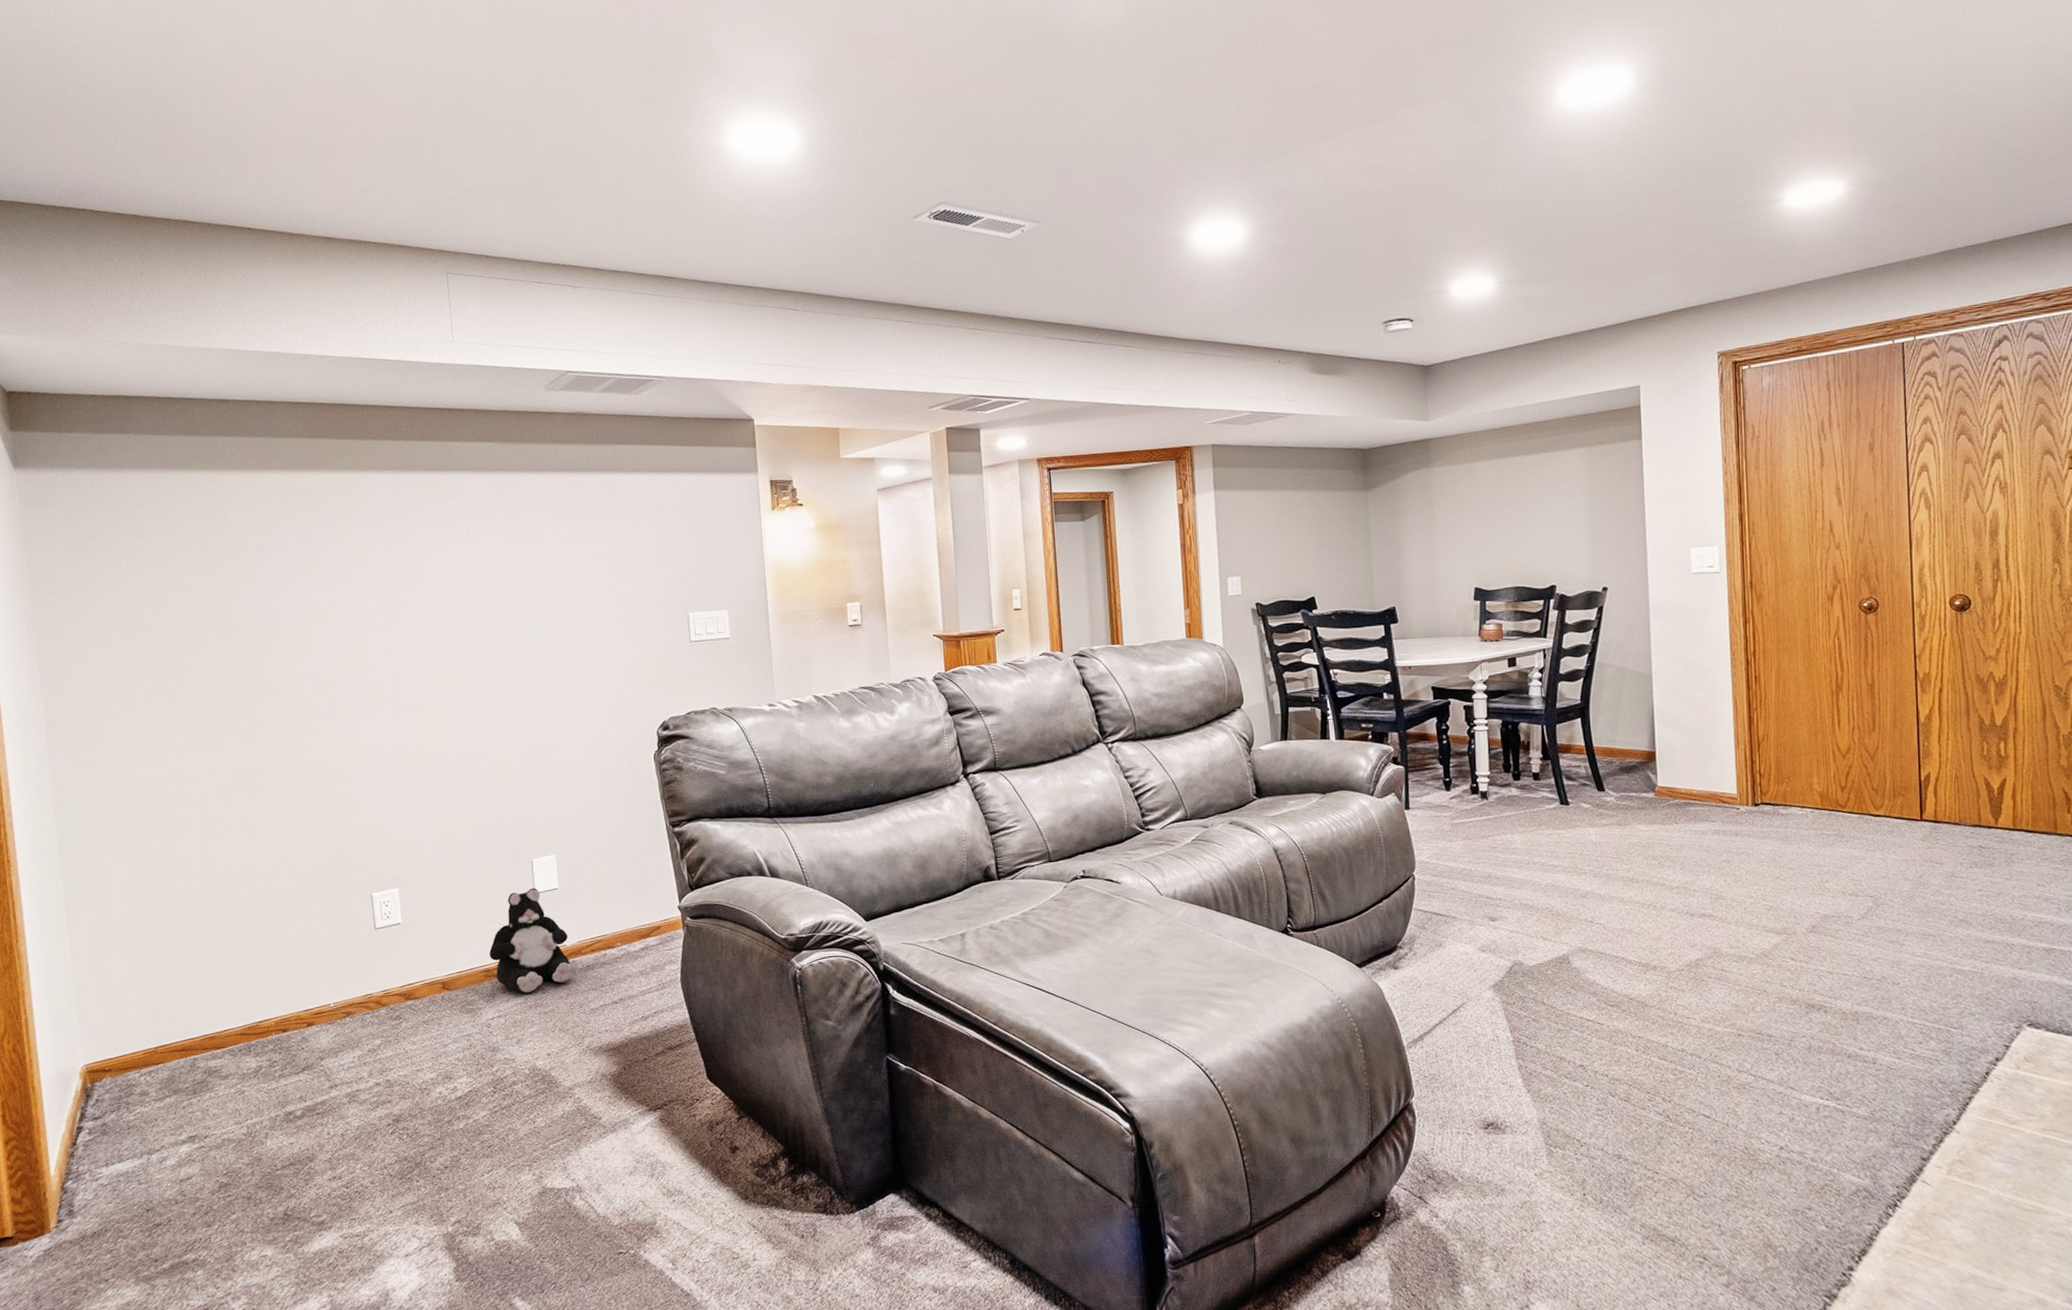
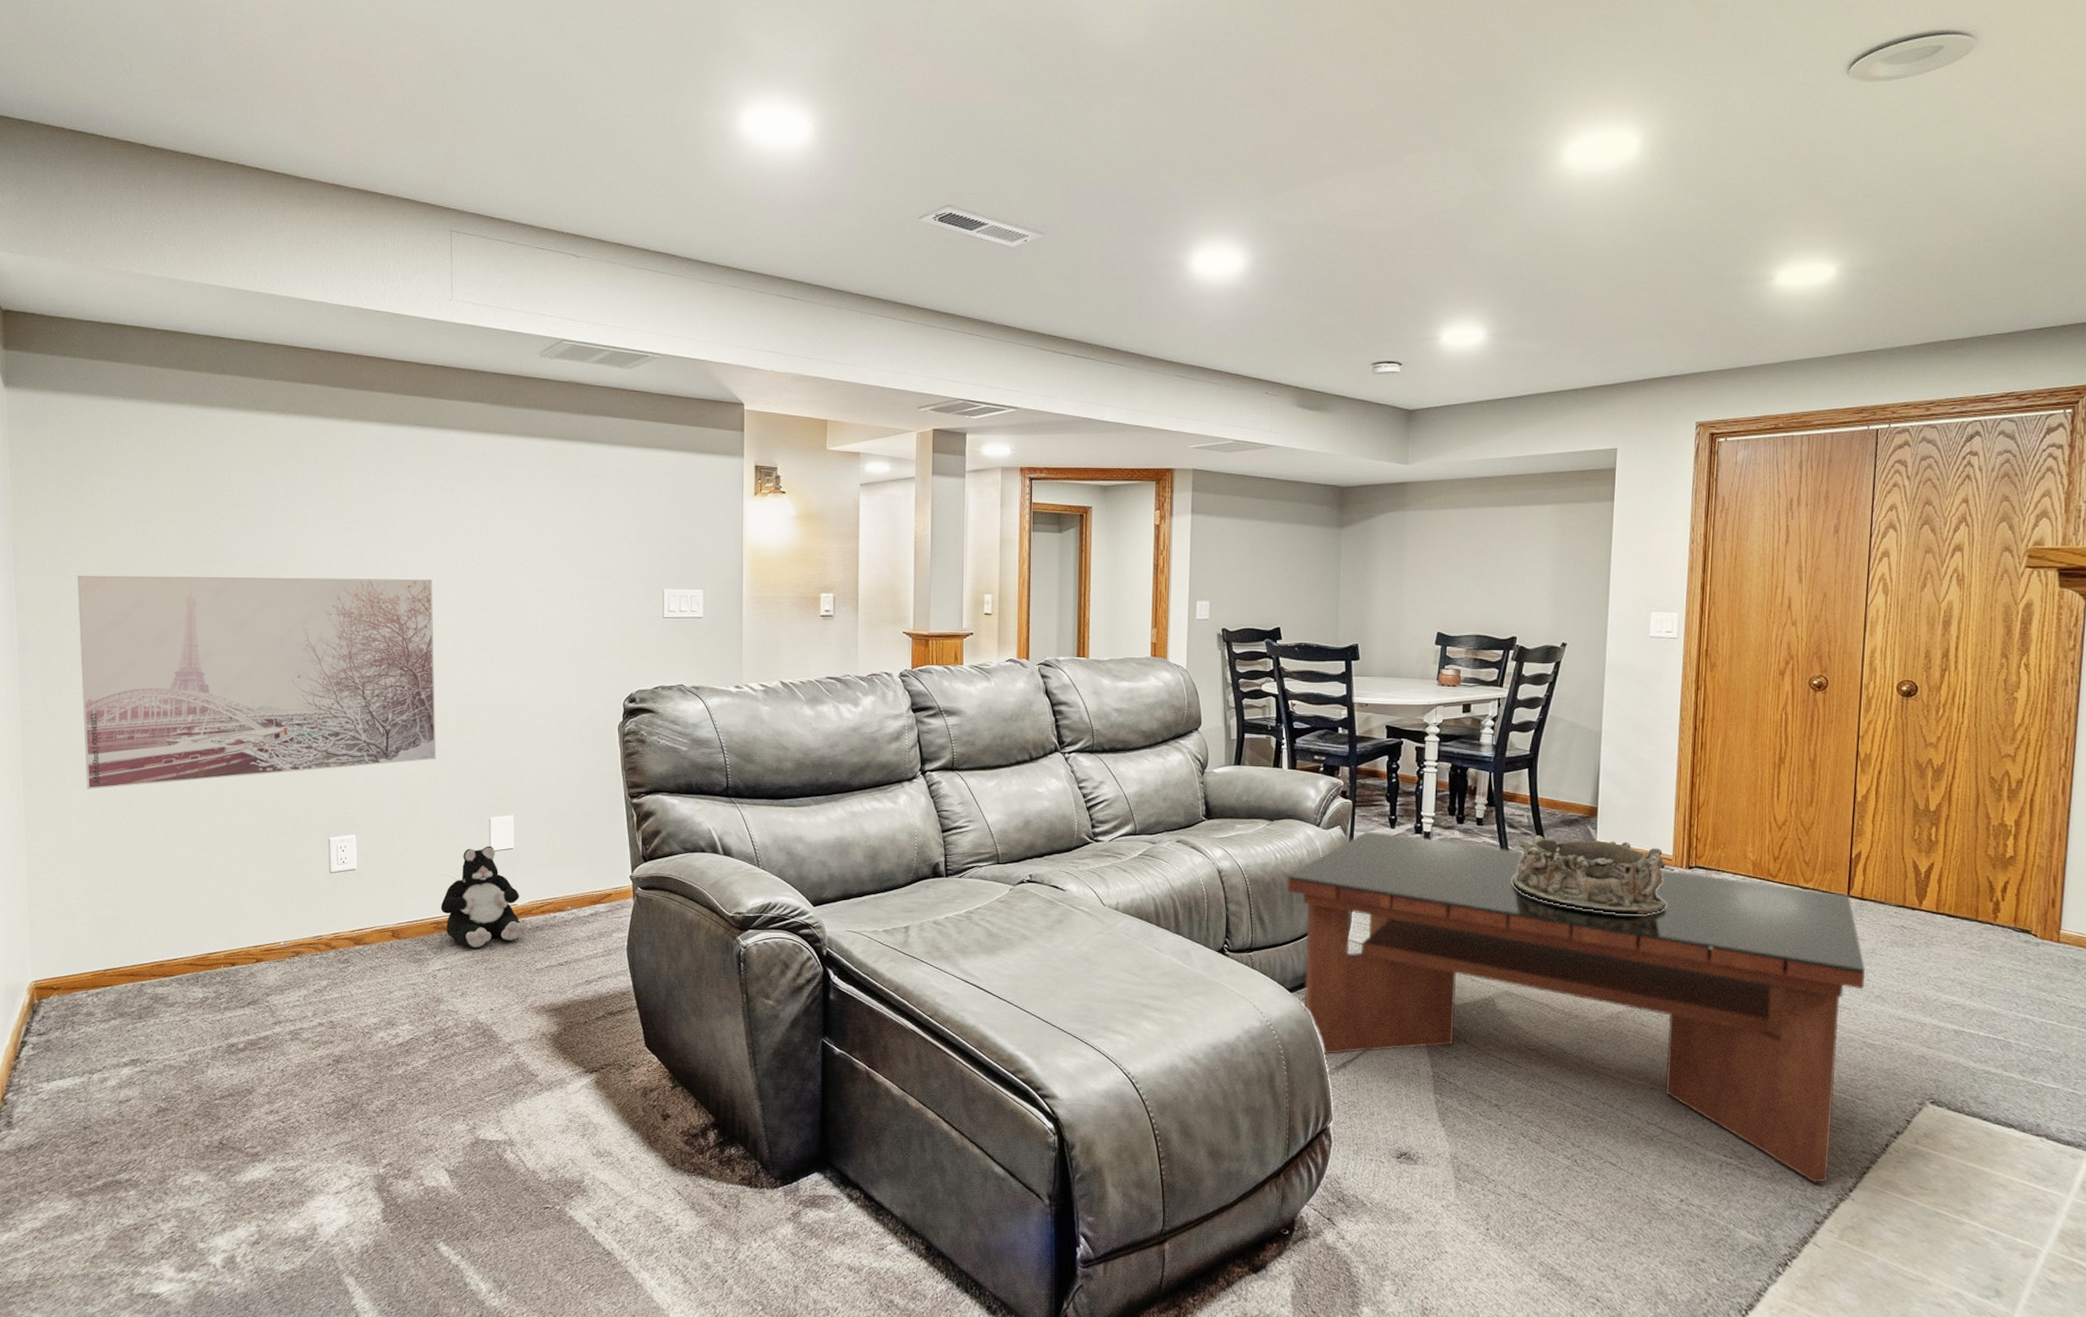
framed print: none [100,624,473,865] -> present [77,575,437,789]
coffee table: none [1346,795,1947,1118] -> present [1288,831,1866,1183]
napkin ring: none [1575,783,1736,859] -> present [1512,835,1666,915]

